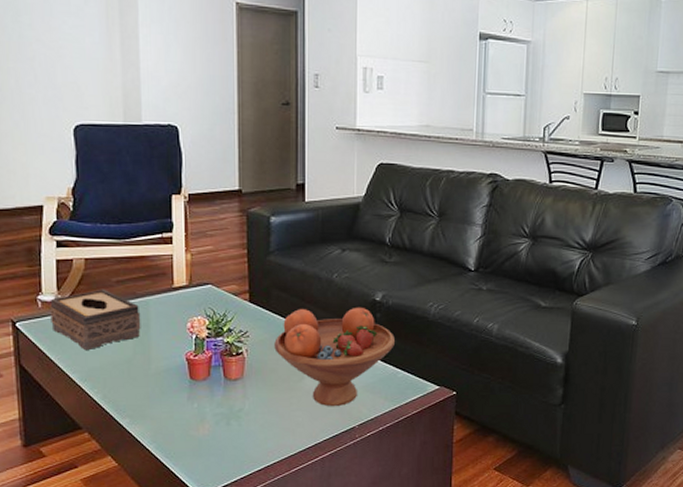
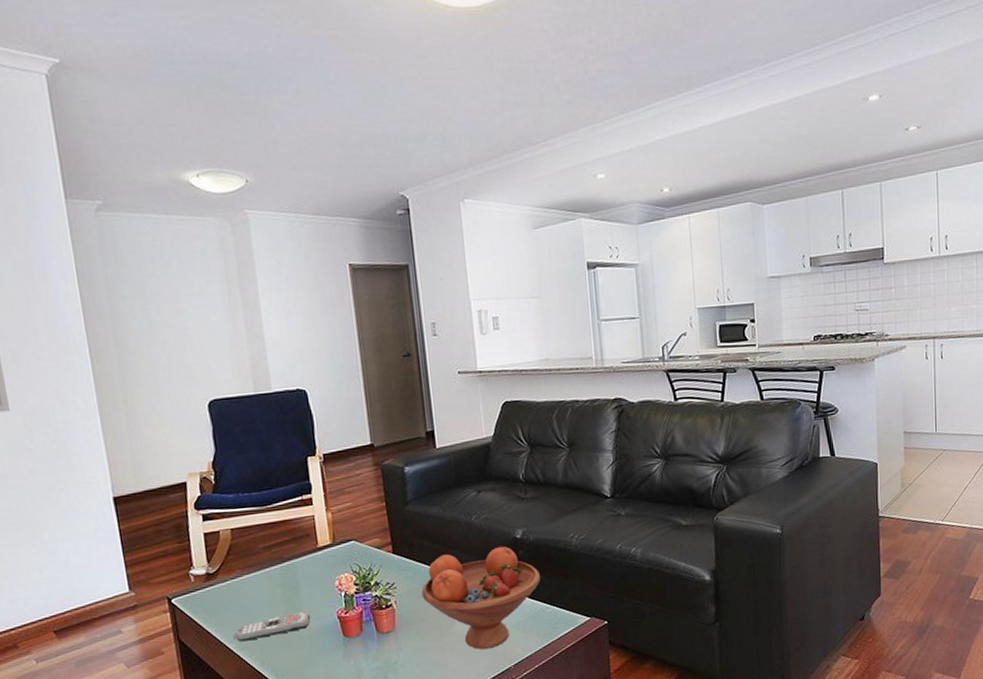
tissue box: present [50,289,141,351] -> none [202,556,291,620]
remote control: none [78,349,157,373] -> present [234,611,310,642]

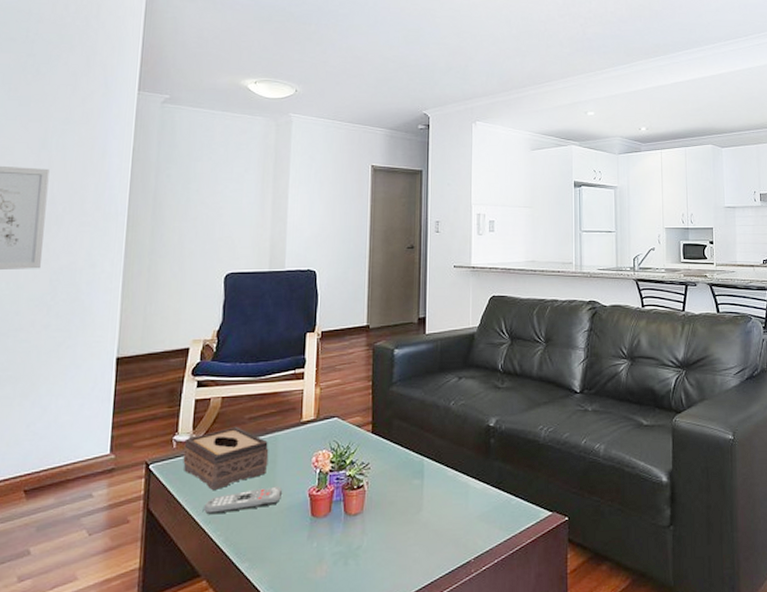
tissue box: none [202,556,291,620] -> present [183,426,269,491]
fruit bowl: present [421,546,540,650] -> none [394,433,508,540]

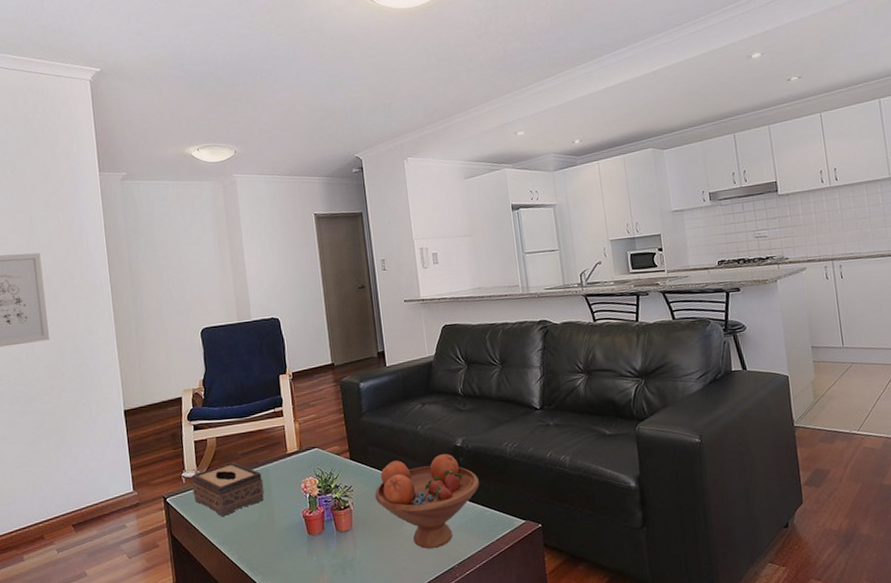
remote control: present [204,486,282,515] -> none [217,510,280,538]
fruit bowl: none [394,433,508,540] -> present [375,453,479,549]

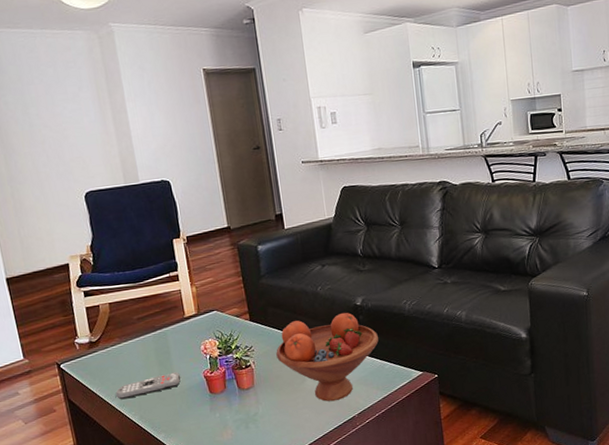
tissue box: present [192,461,265,517] -> none [86,326,163,381]
remote control: none [217,510,280,538] -> present [116,372,181,400]

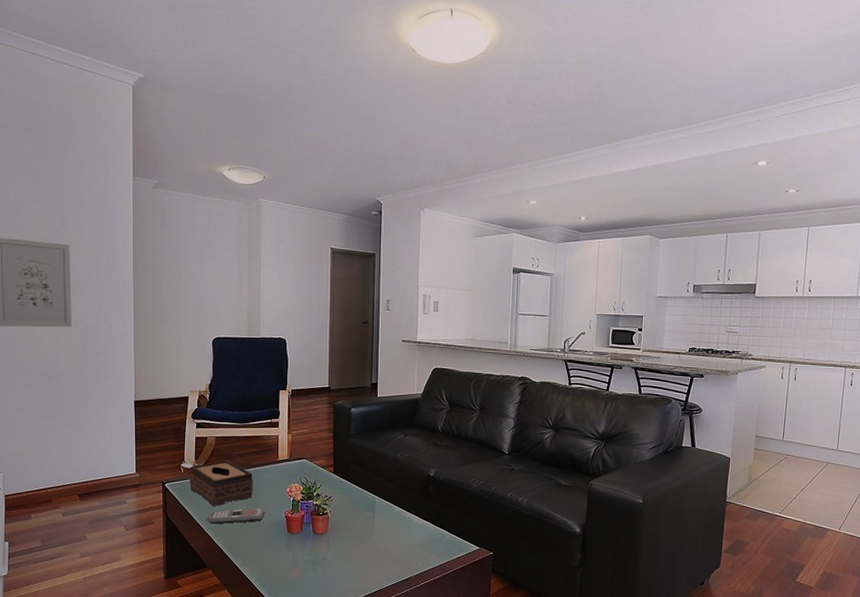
tissue box: none [86,326,163,381] -> present [189,460,253,507]
fruit bowl: present [276,312,379,402] -> none [351,480,444,560]

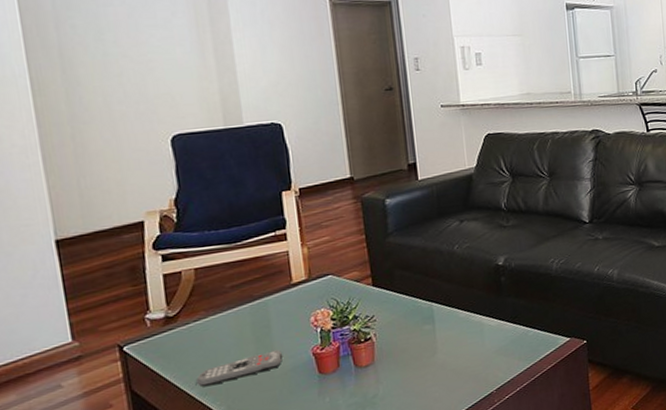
tissue box: present [189,460,253,507] -> none [160,296,262,364]

